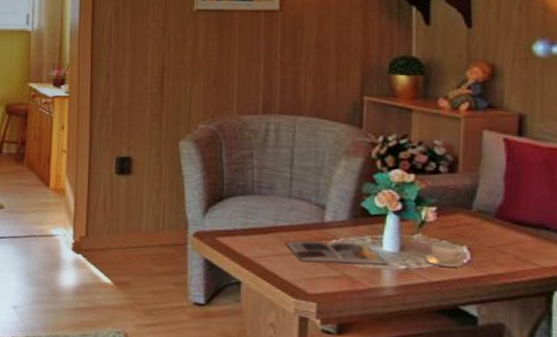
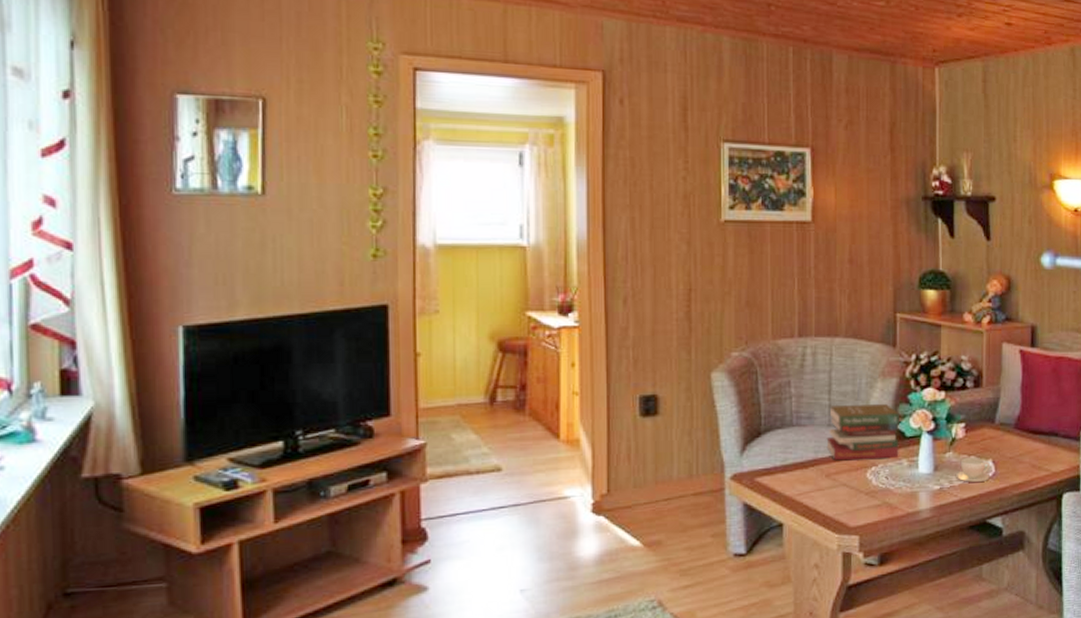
books: none [286,178,364,234] -> present [826,403,899,461]
magazine: present [286,240,389,265] -> none [828,468,925,494]

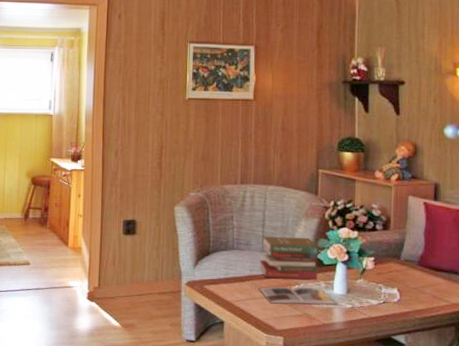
magazine: none [828,468,925,494] -> present [260,286,339,305]
teacup: present [955,458,990,483] -> none [365,285,395,306]

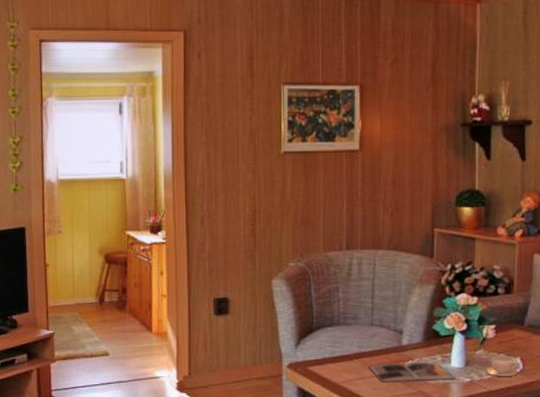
books: present [259,235,319,281] -> none [369,306,435,355]
teacup: none [365,285,395,306] -> present [485,355,518,377]

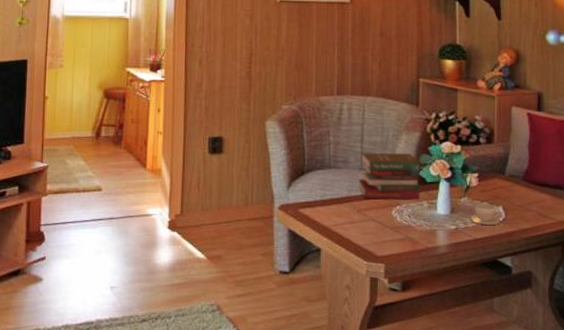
books: none [369,306,435,355] -> present [358,152,421,200]
magazine: present [370,362,456,383] -> none [359,208,442,227]

